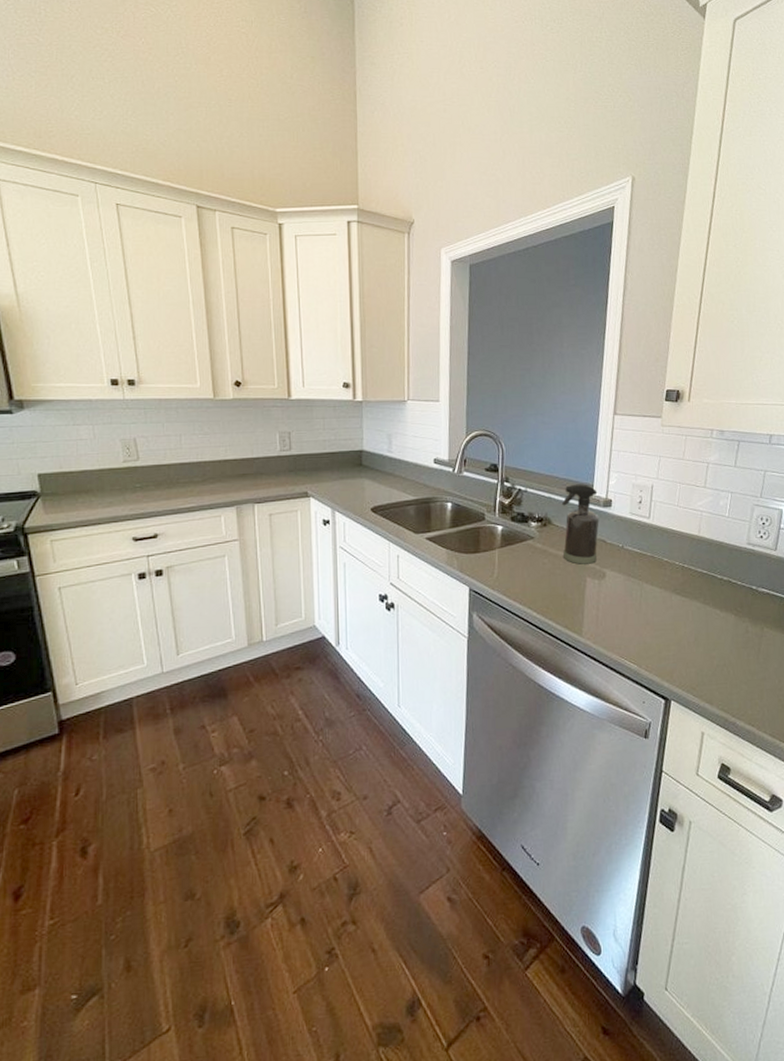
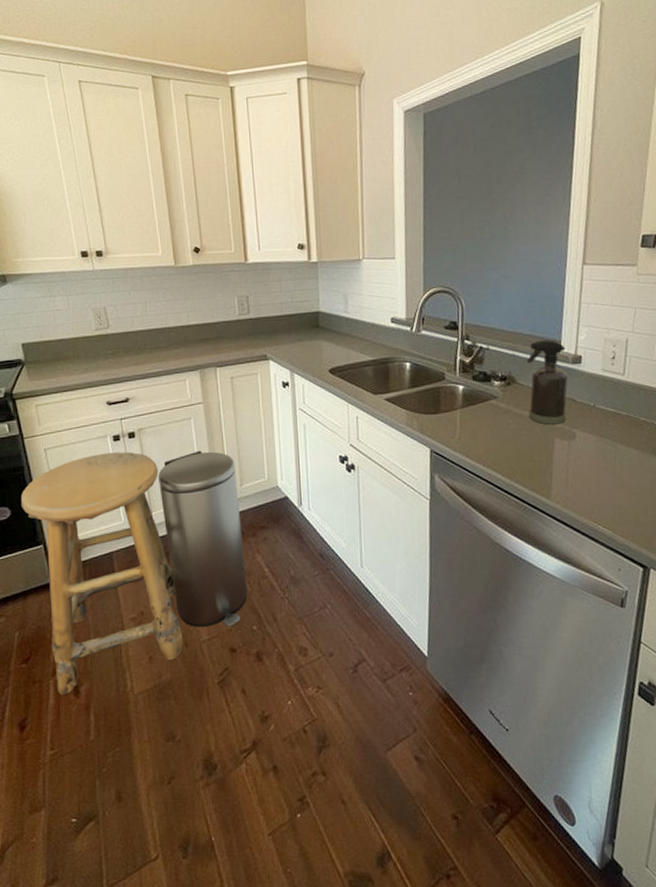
step stool: none [28,590,207,859] -> present [20,451,183,696]
pedal bin: none [186,589,279,775] -> present [157,450,248,627]

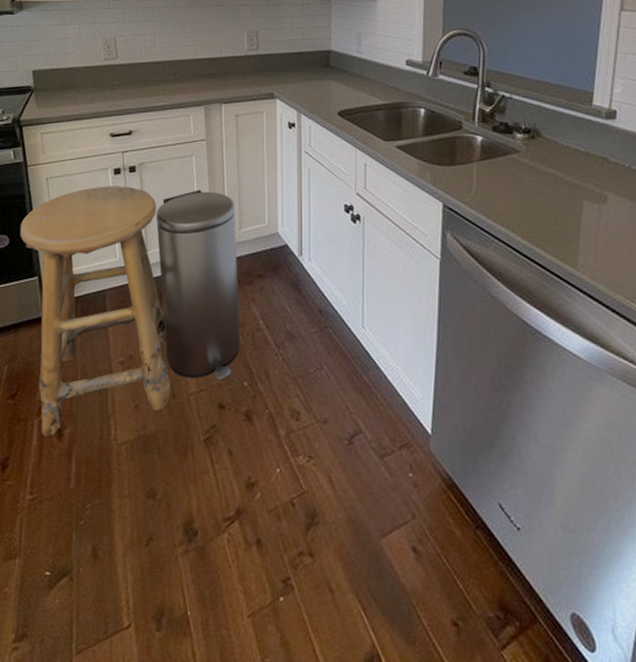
spray bottle: present [527,339,568,425] -> none [554,91,600,185]

